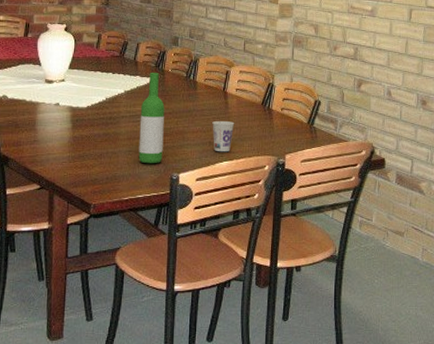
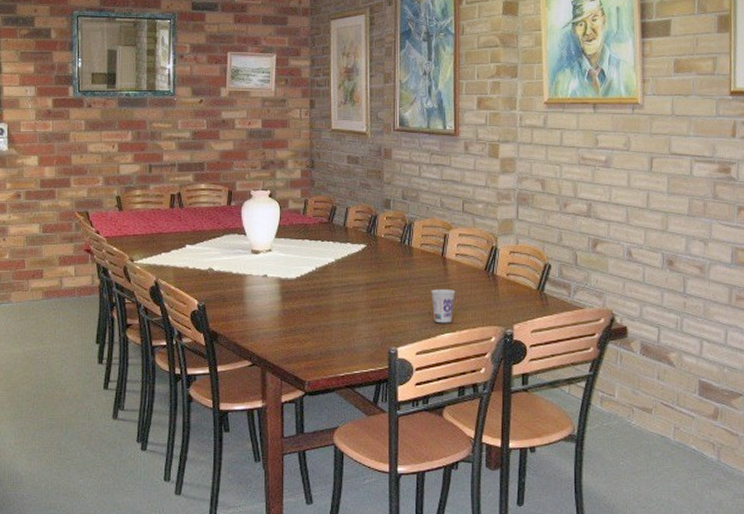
wine bottle: present [138,73,165,164] -> none [353,239,379,338]

